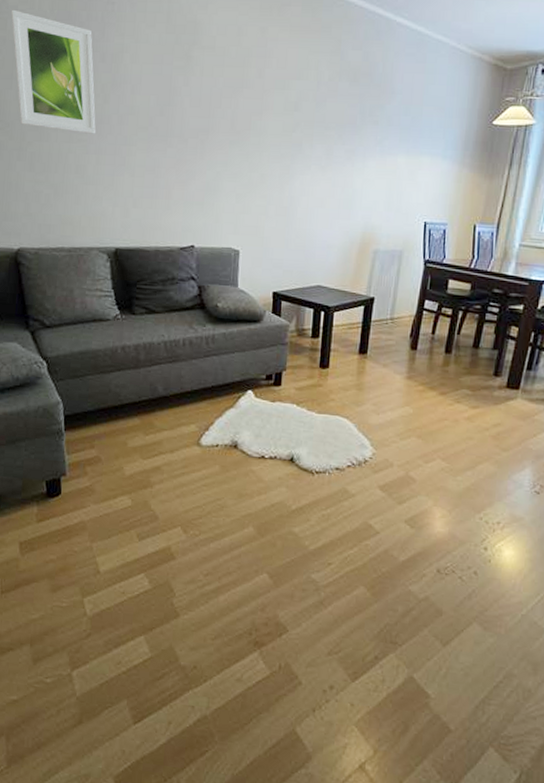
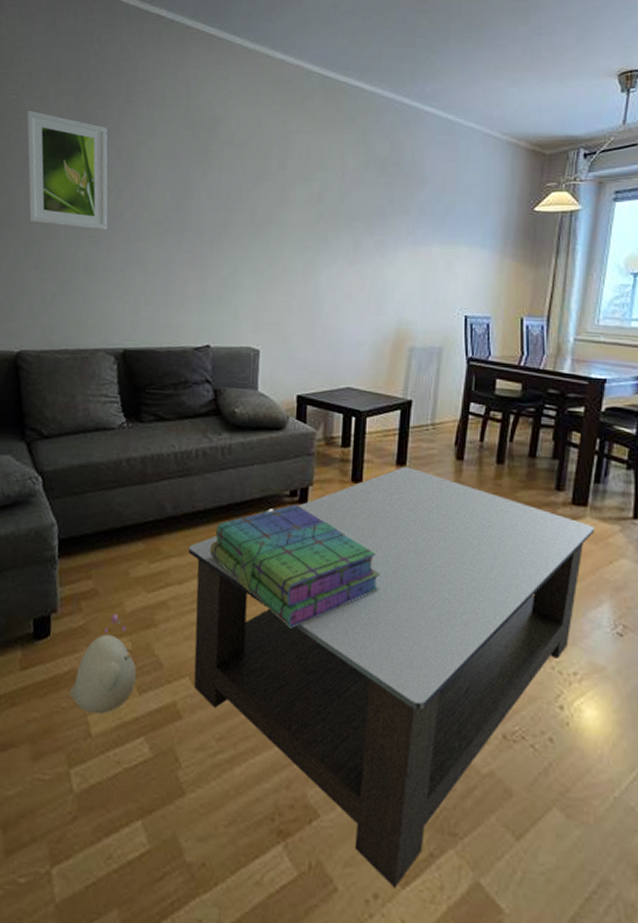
plush toy: none [79,477,136,557] -> present [68,614,137,715]
coffee table: none [178,355,524,682] -> present [188,466,595,888]
stack of books: none [197,386,342,488] -> present [210,504,380,628]

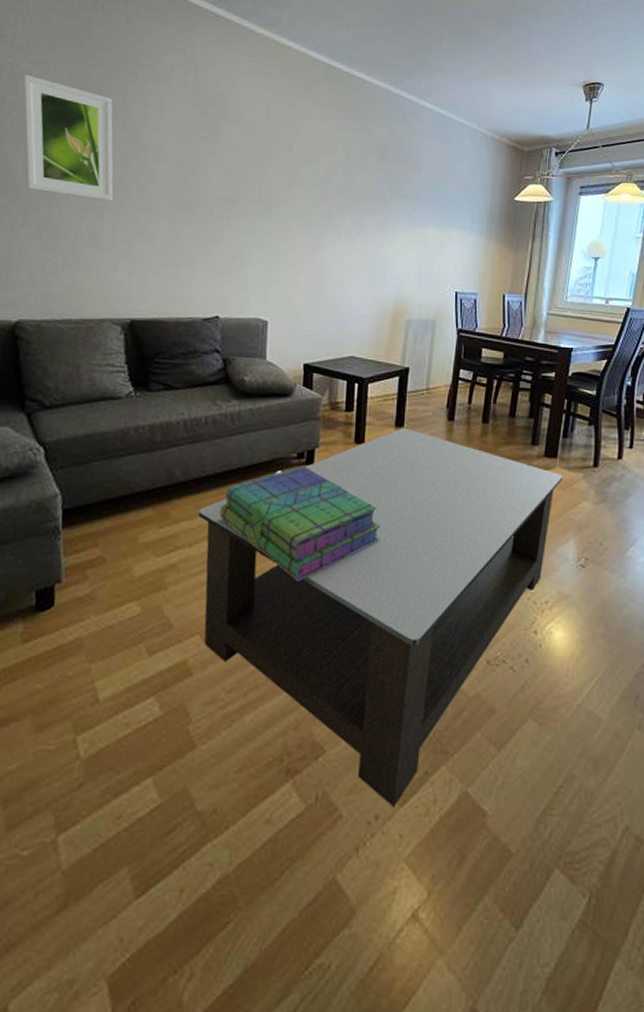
plush toy: present [68,614,137,715] -> none [74,580,146,680]

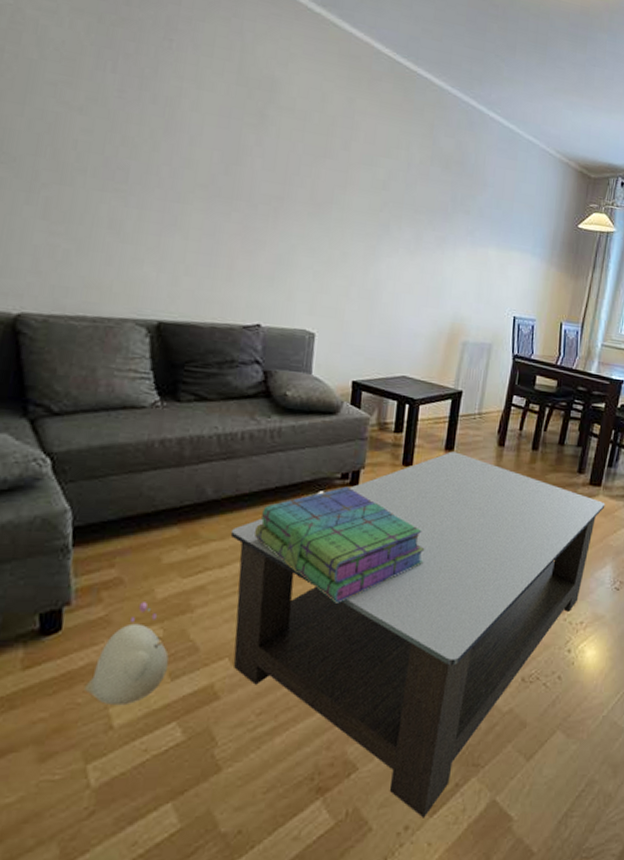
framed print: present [23,74,114,201] -> none [28,22,141,185]
plush toy: none [74,580,146,680] -> present [85,602,169,706]

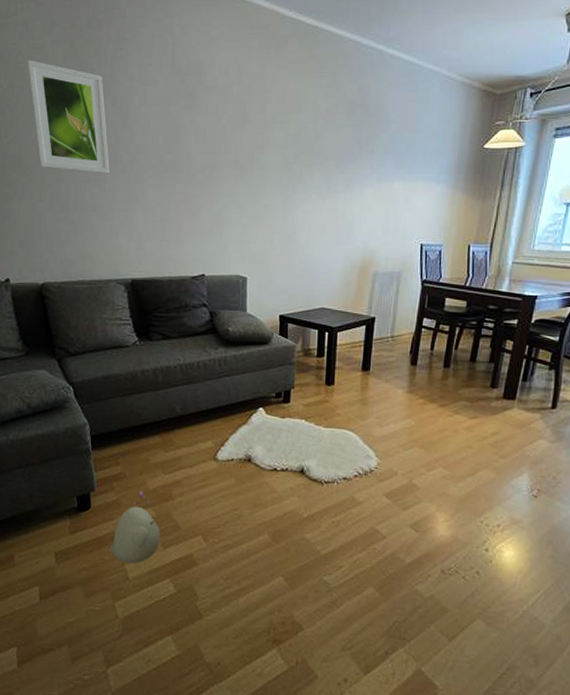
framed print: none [28,22,141,185] -> present [27,59,110,174]
coffee table: present [230,451,606,818] -> none [195,371,521,675]
stack of books: present [255,486,425,603] -> none [213,403,349,498]

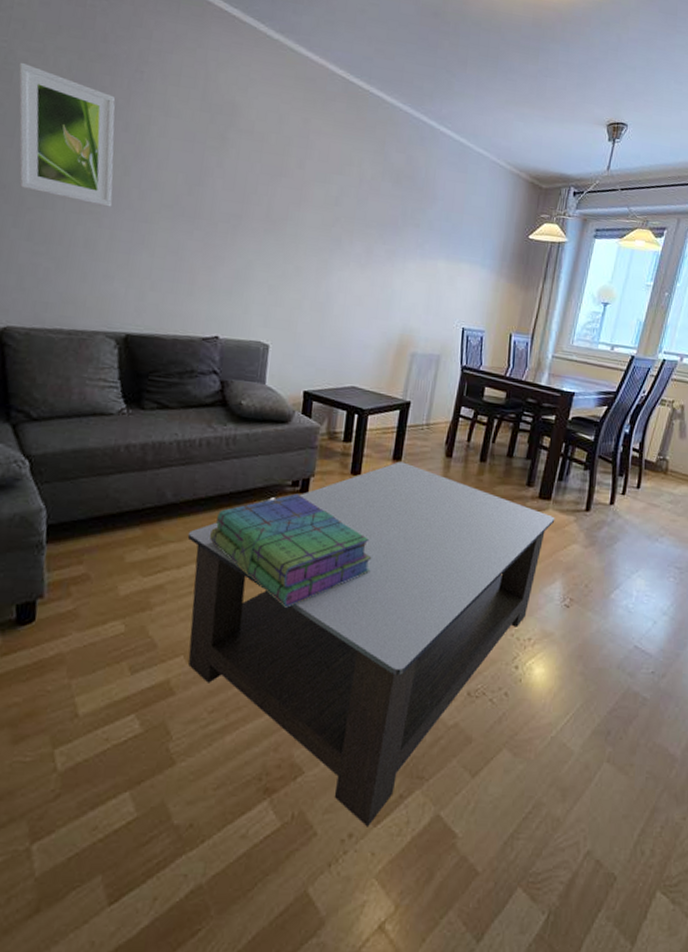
plush toy: present [109,491,160,564] -> none [54,598,129,696]
coffee table: none [195,371,521,675] -> present [187,461,555,827]
stack of books: none [213,403,349,498] -> present [210,493,372,608]

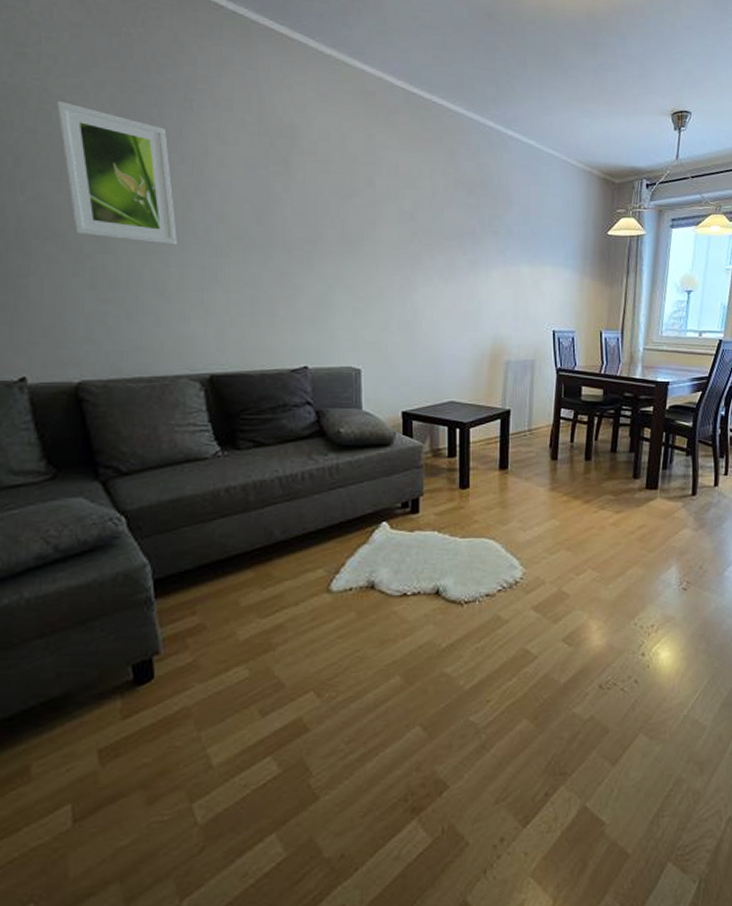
coffee table: present [187,461,555,827] -> none [302,470,664,829]
stack of books: present [210,493,372,608] -> none [325,515,491,629]

